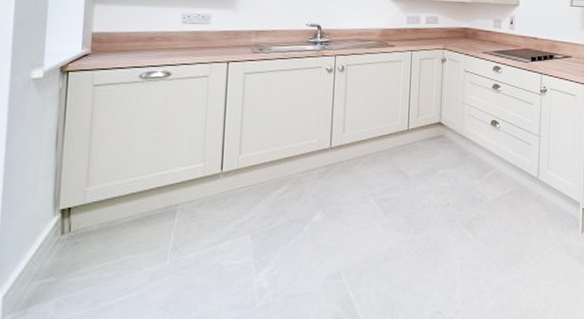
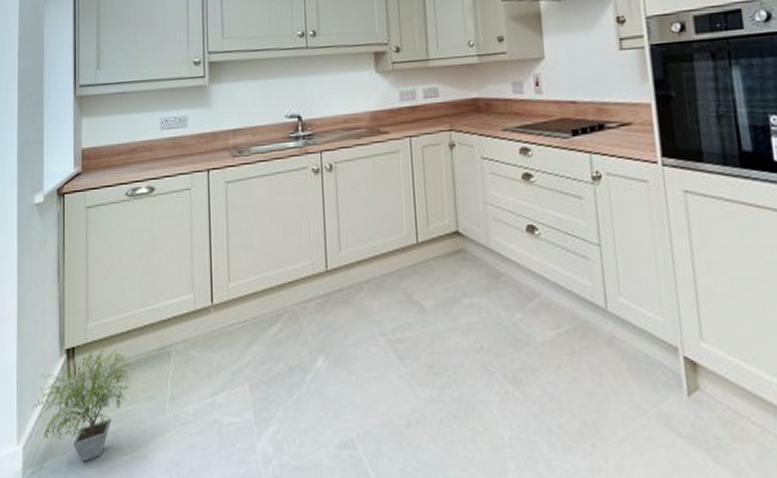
potted plant: none [17,203,138,305] -> present [33,342,135,462]

